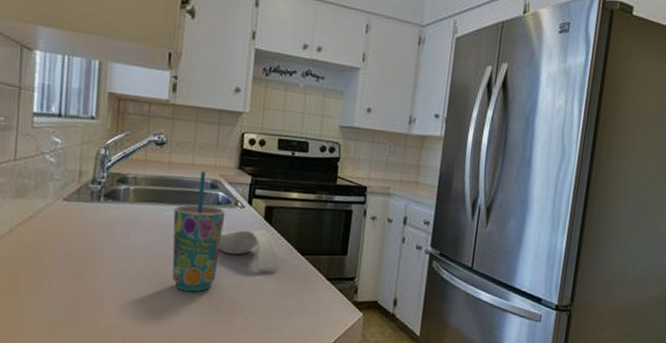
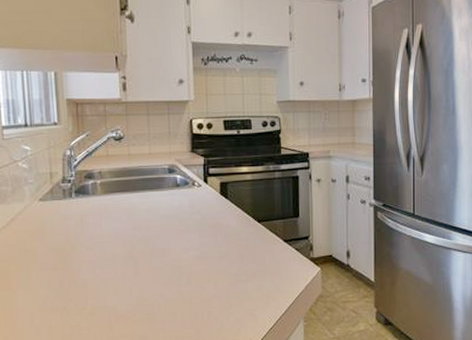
cup: present [172,171,226,292] -> none [138,158,185,268]
spoon rest: present [219,229,279,272] -> none [183,204,239,242]

